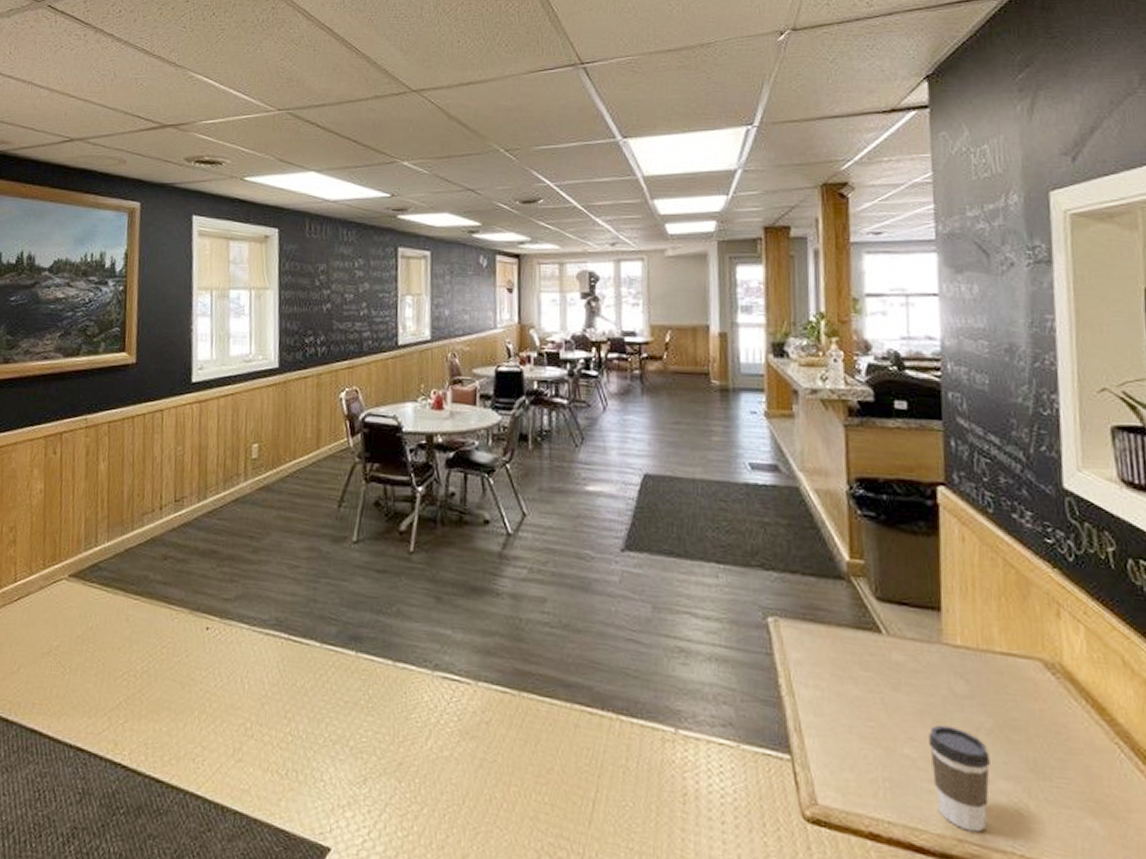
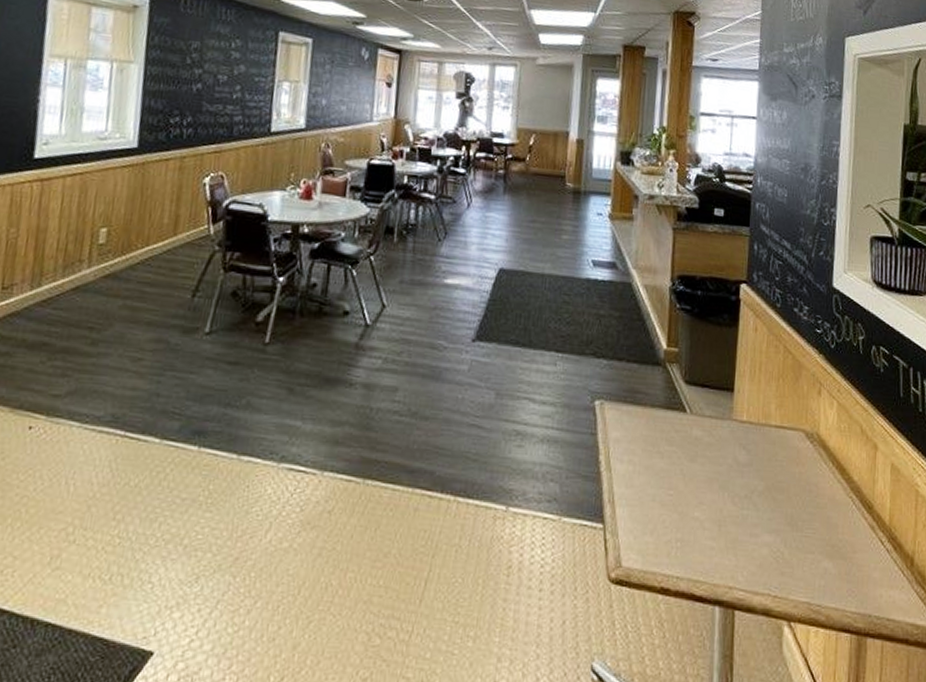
coffee cup: present [929,724,990,833] -> none [715,489,759,580]

